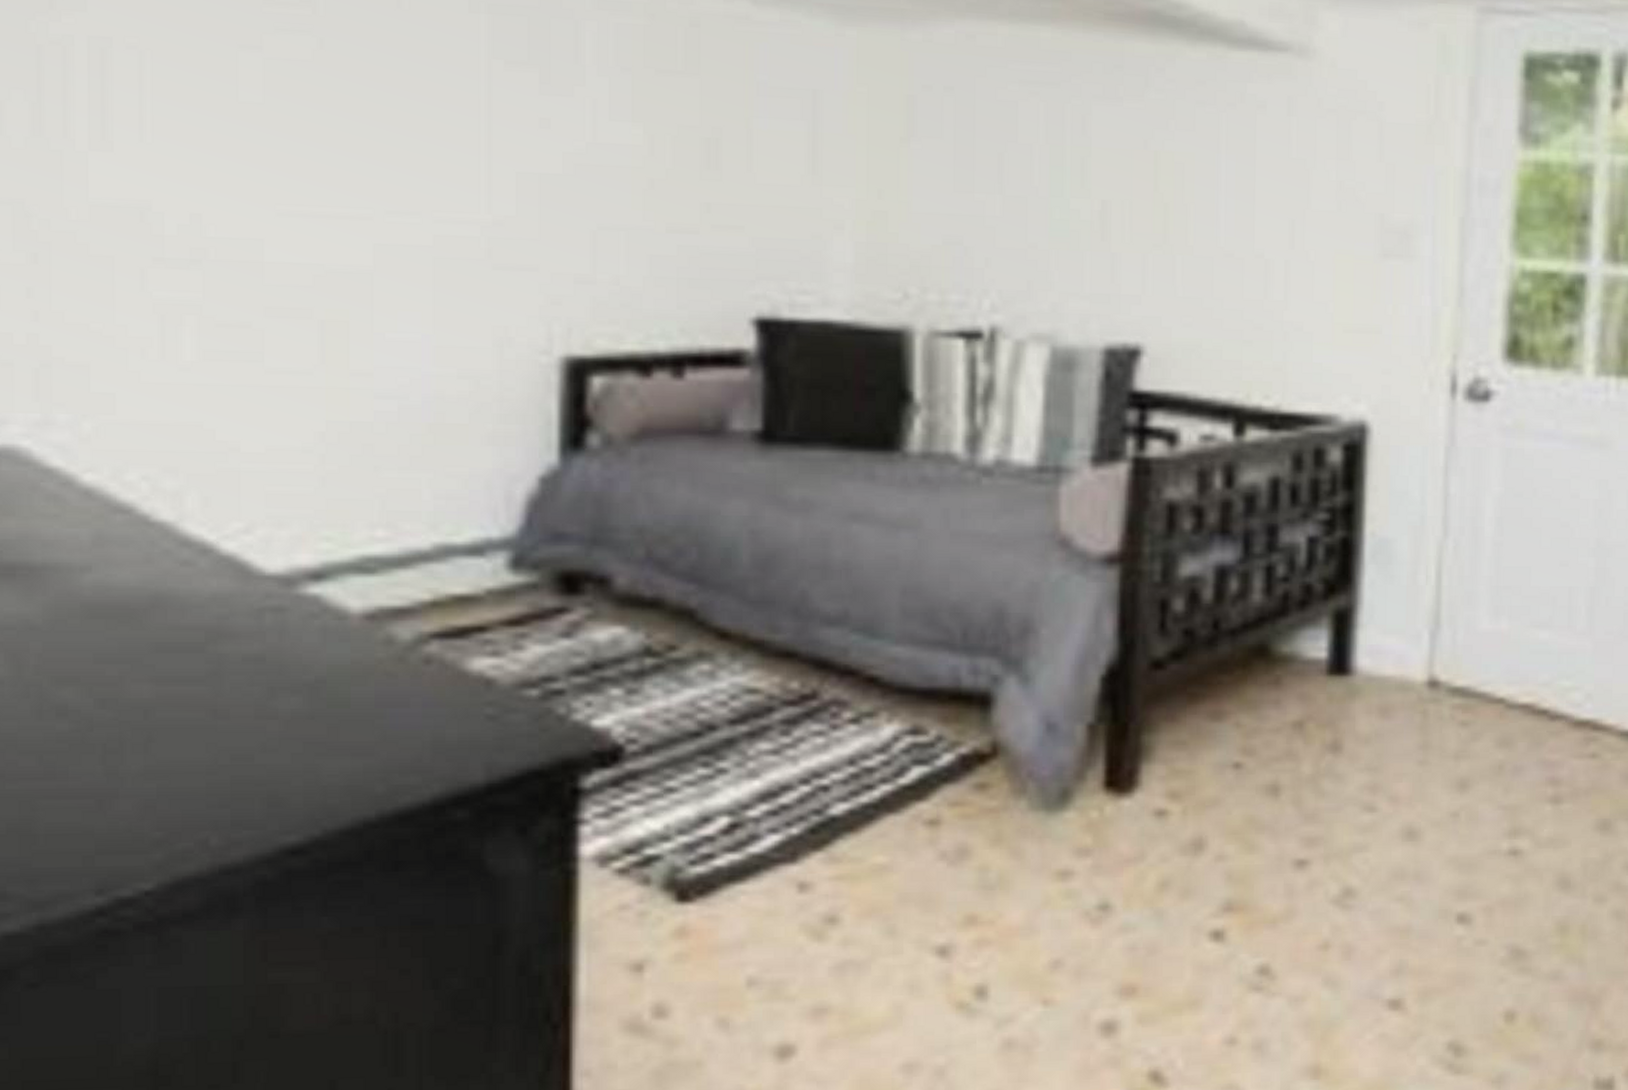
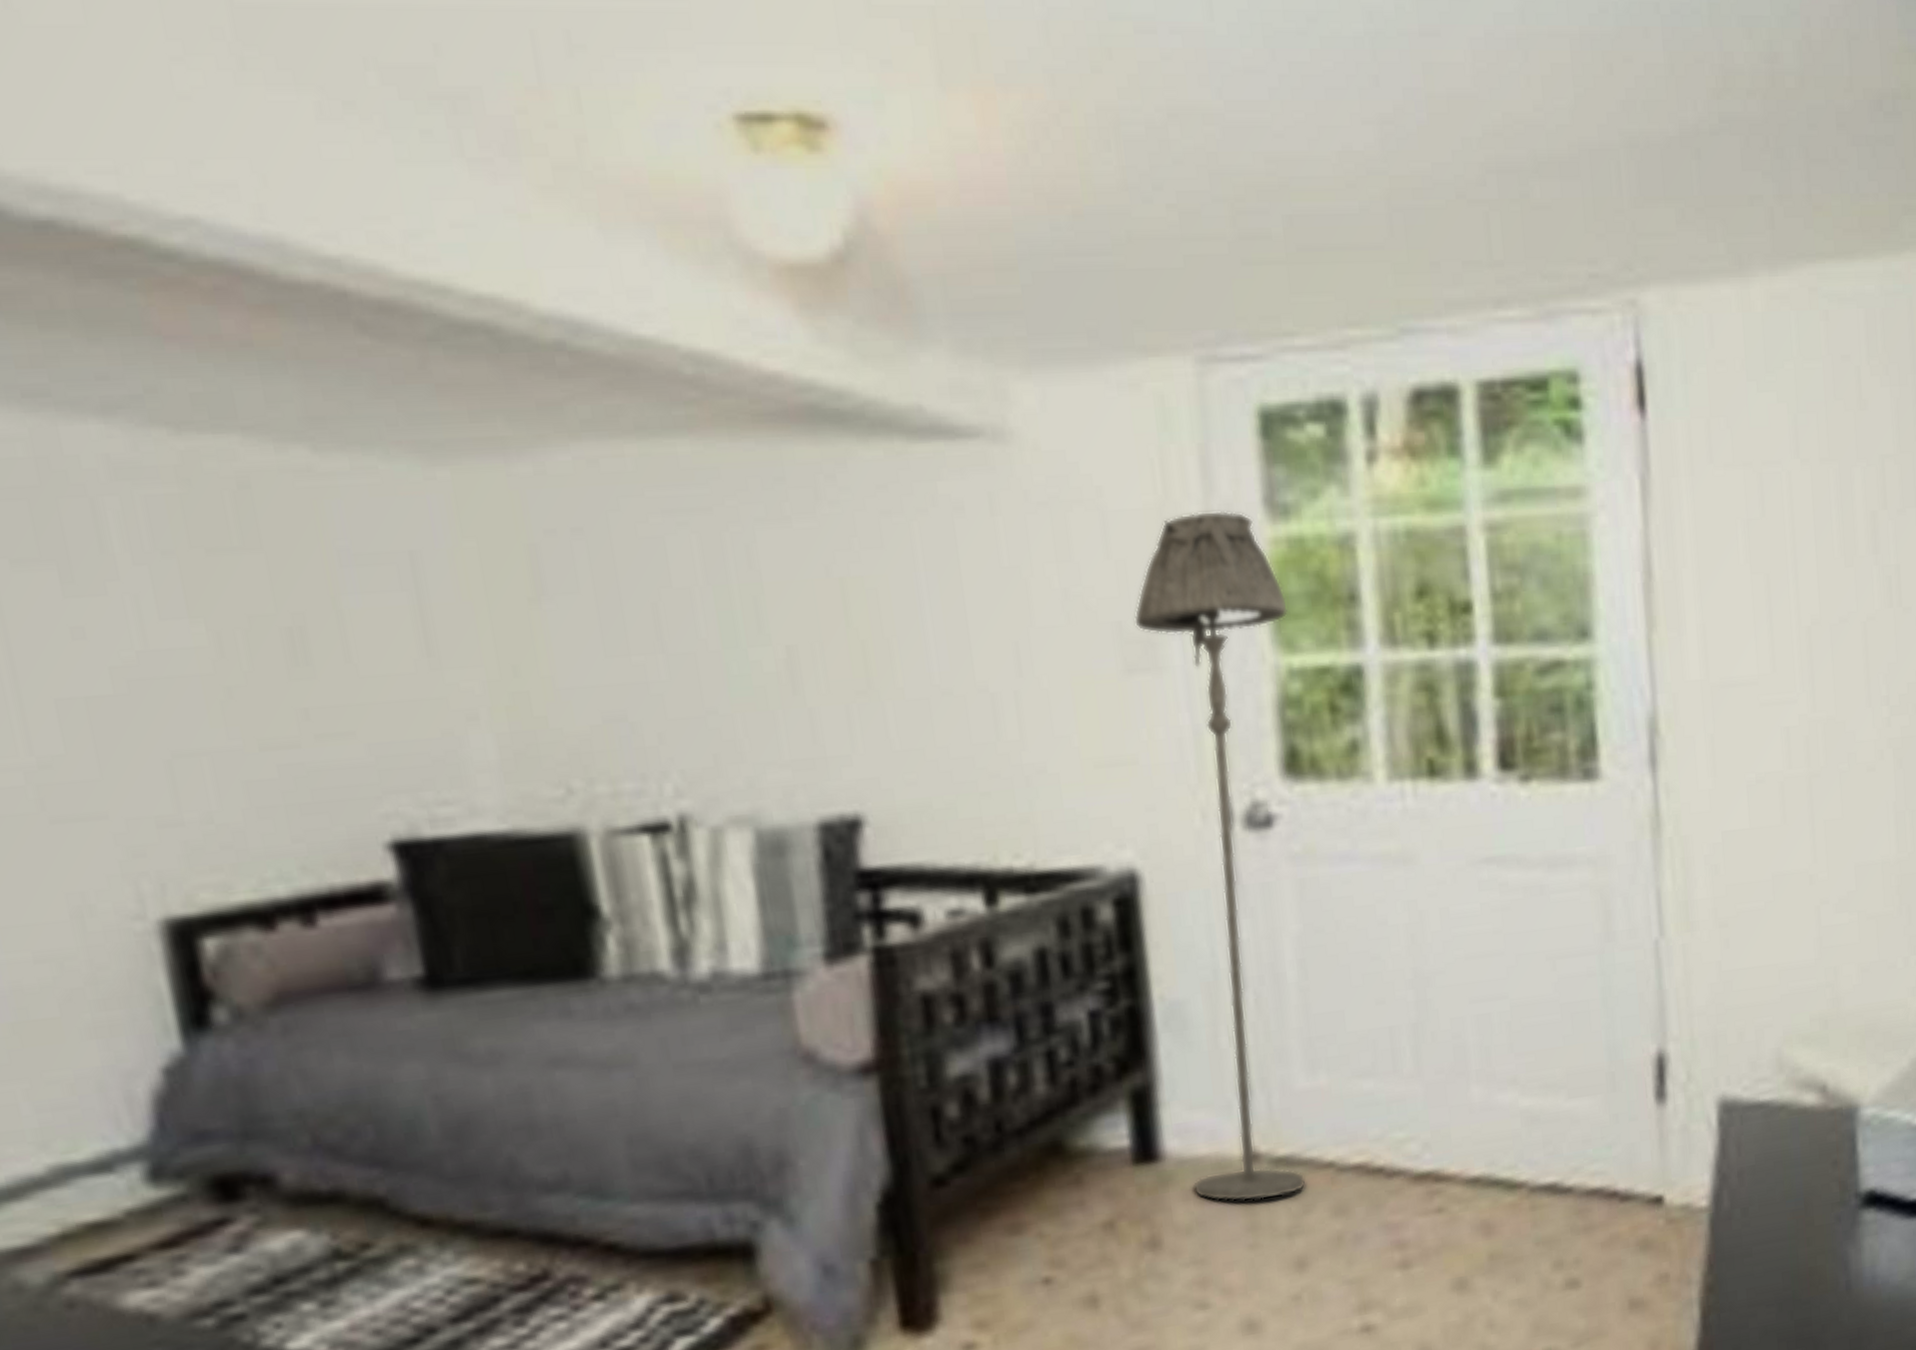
floor lamp: none [1376,132,1528,723] -> present [1133,510,1306,1202]

